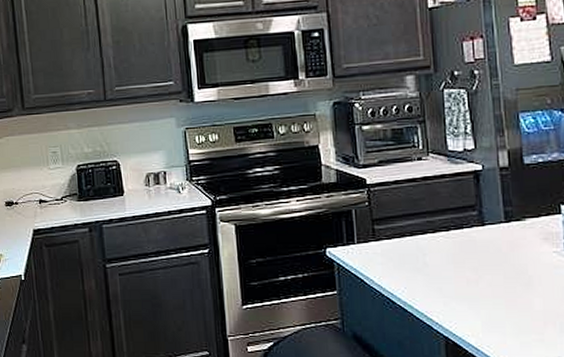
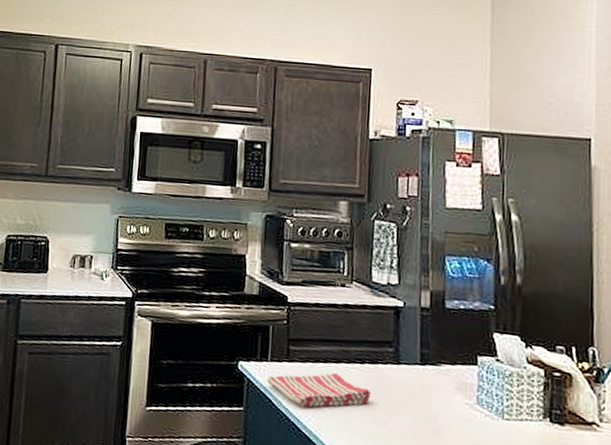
dish towel: none [356,243,459,282] -> present [267,372,370,408]

